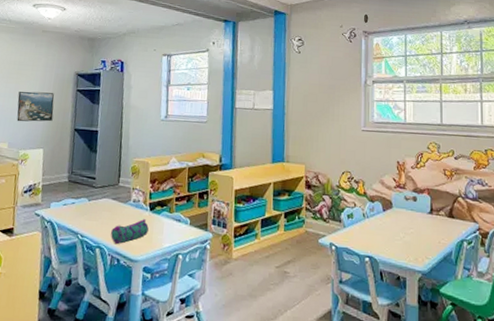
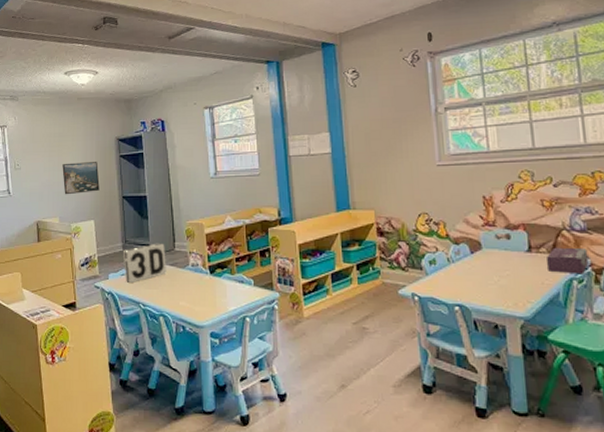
puzzle: none [66,176,110,214] -> present [124,243,166,284]
pencil case: present [111,219,149,244] -> none [173,283,211,310]
tissue box: none [445,211,477,237] -> present [547,247,589,275]

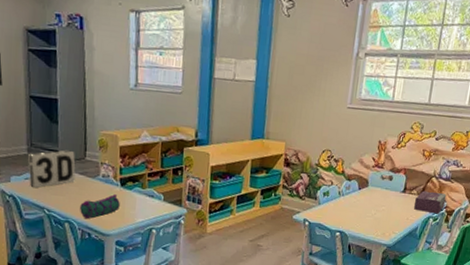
pencil case: none [173,283,211,310] -> present [80,194,120,219]

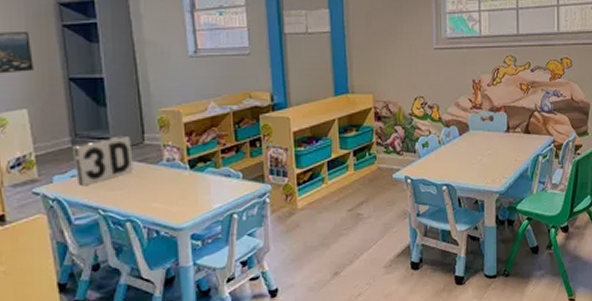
pencil case: present [80,194,120,219] -> none [143,180,191,213]
tissue box: present [414,190,447,214] -> none [521,126,552,151]

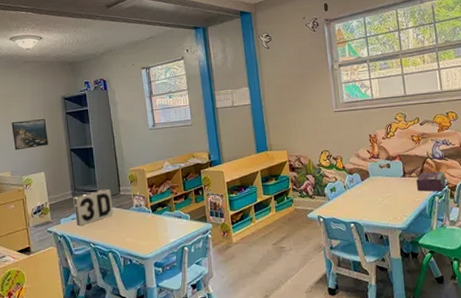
tissue box: none [521,126,552,151] -> present [416,171,446,192]

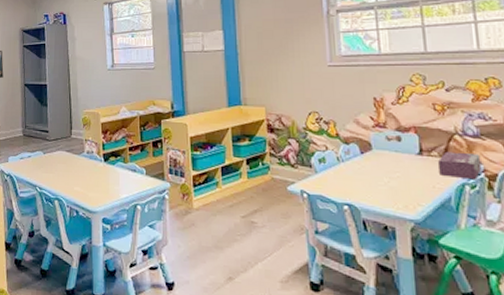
puzzle: present [73,188,113,226] -> none [23,129,63,167]

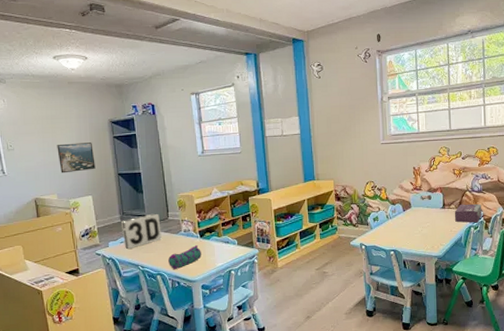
puzzle: none [23,129,63,167] -> present [121,213,162,250]
pencil case: none [68,170,104,195] -> present [168,245,201,269]

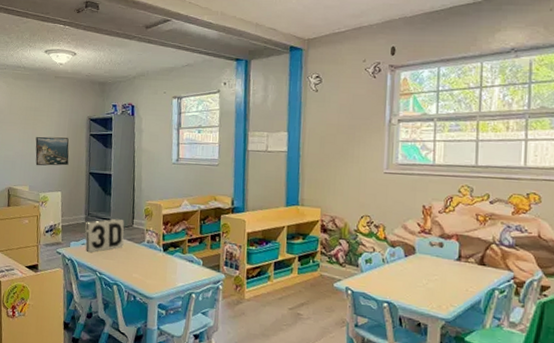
pencil case: present [168,245,201,269] -> none [127,259,163,282]
tissue box: present [455,203,482,223] -> none [474,259,512,286]

